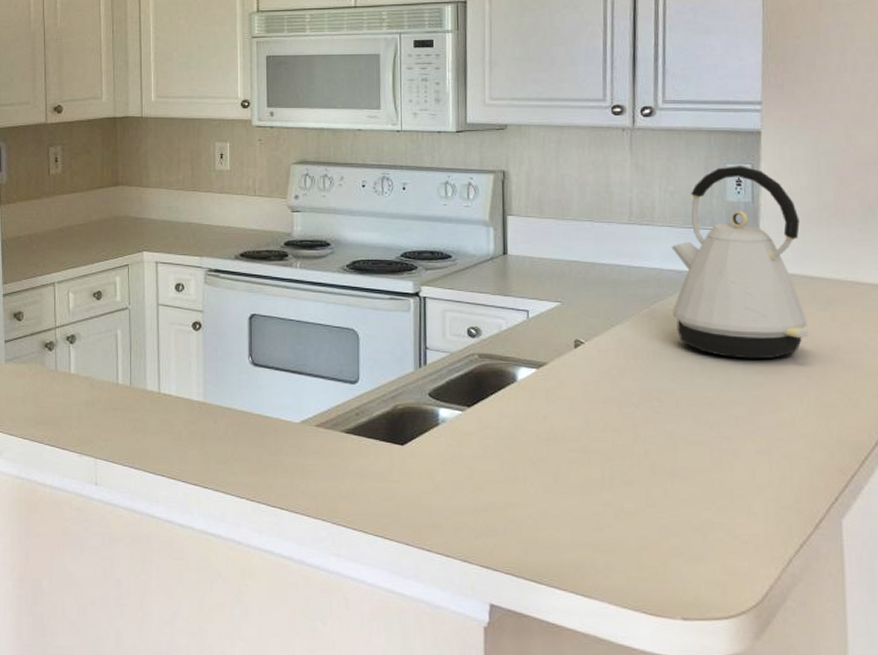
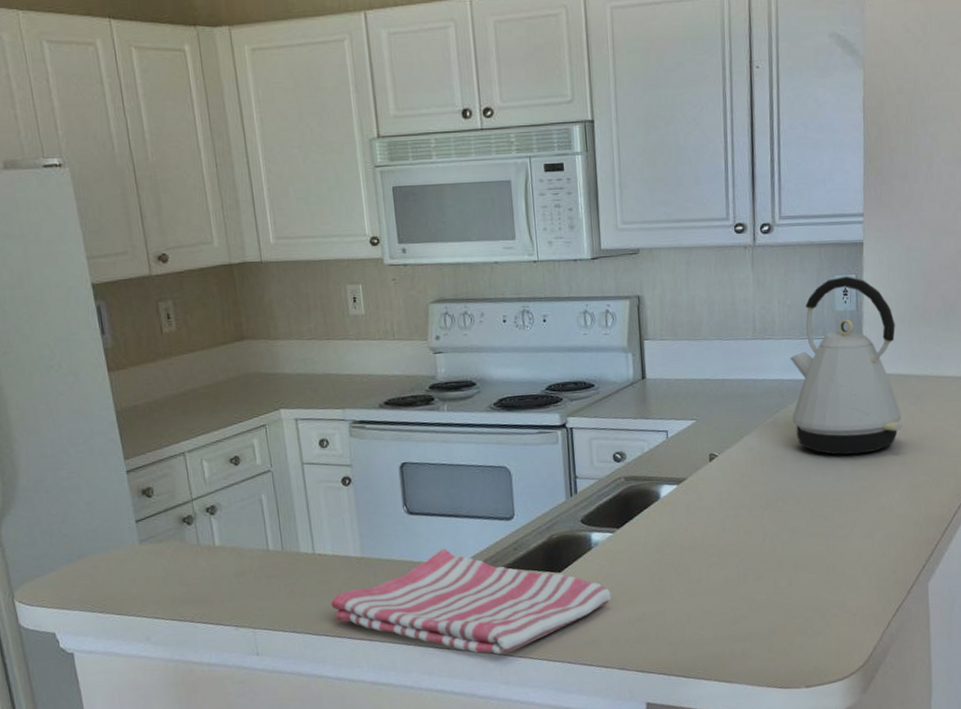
dish towel: none [170,404,456,523] -> present [331,548,611,654]

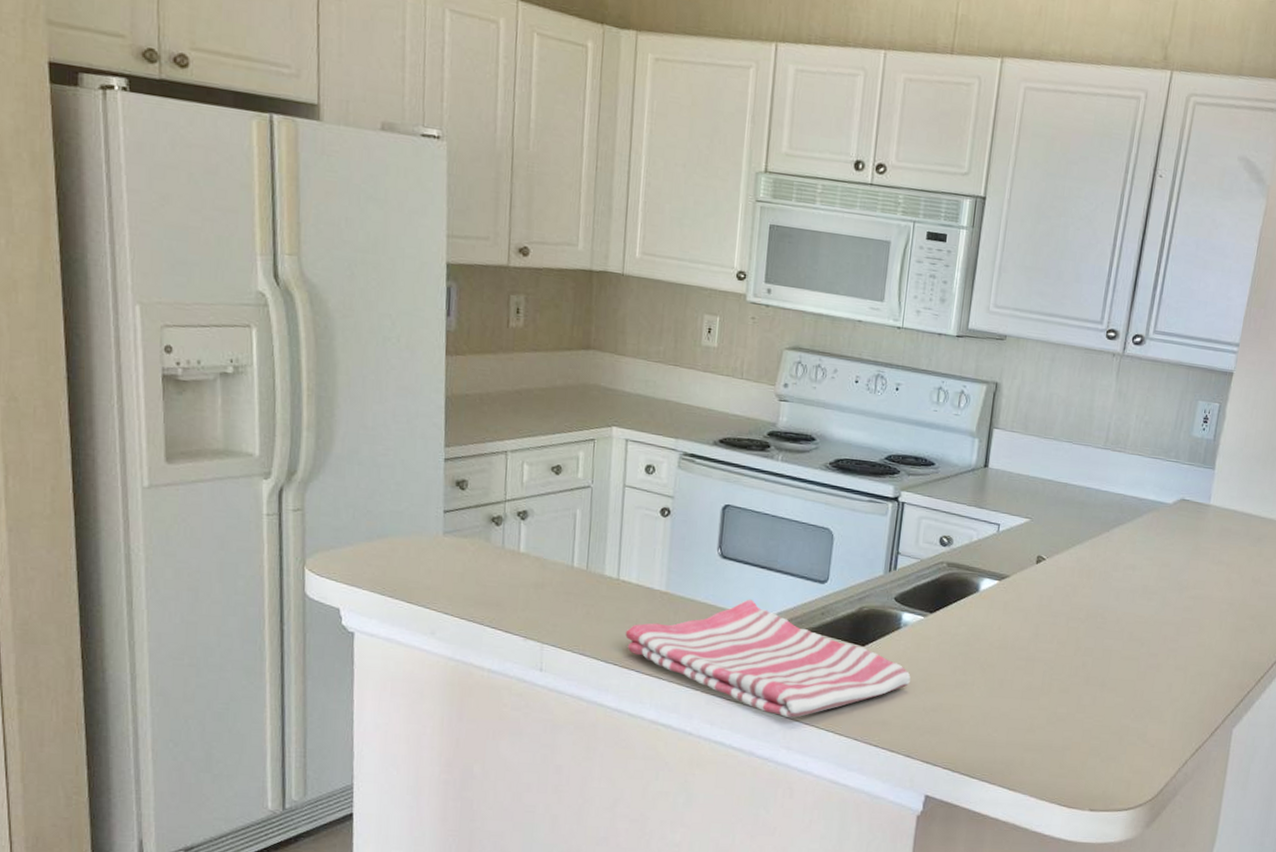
kettle: present [790,276,903,455] -> none [1127,403,1250,586]

